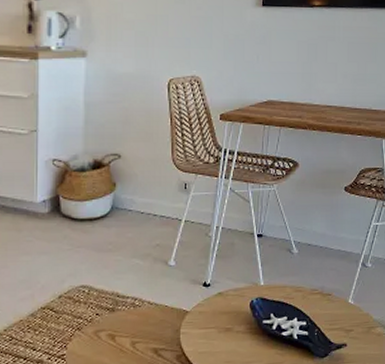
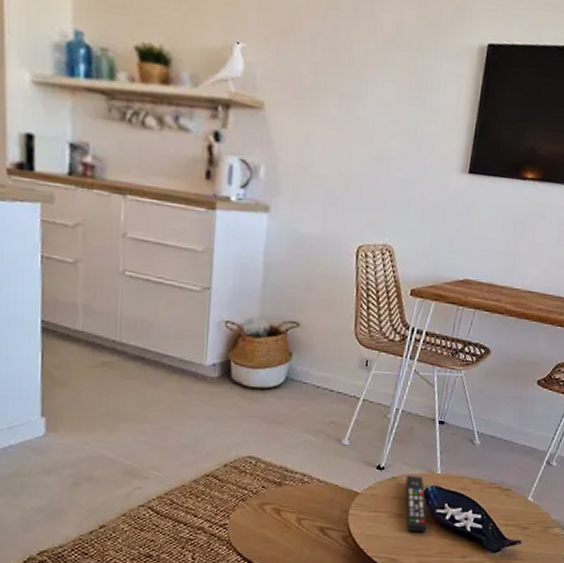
remote control: none [231,289,256,345] -> present [405,475,427,533]

